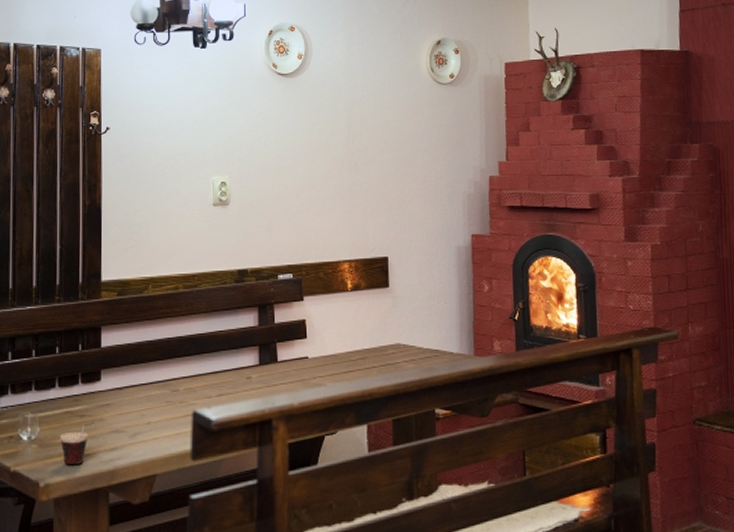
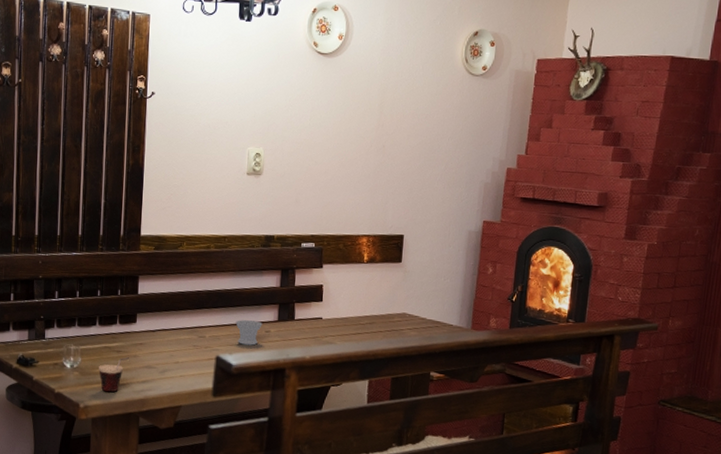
cup: none [212,367,242,396] -> present [235,320,263,346]

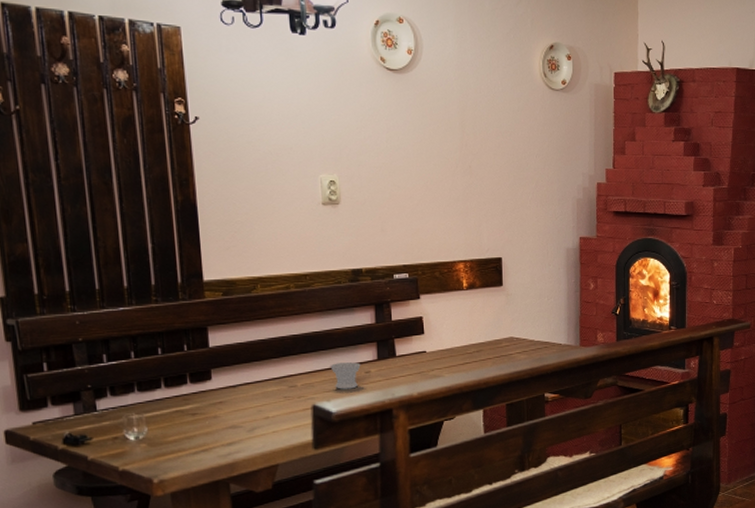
cup: present [99,357,129,393] -> none [171,419,208,462]

